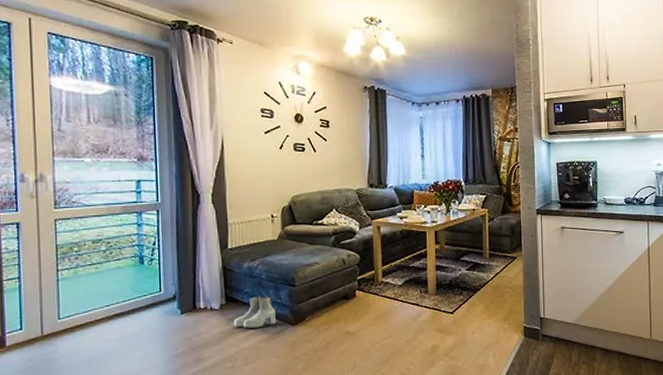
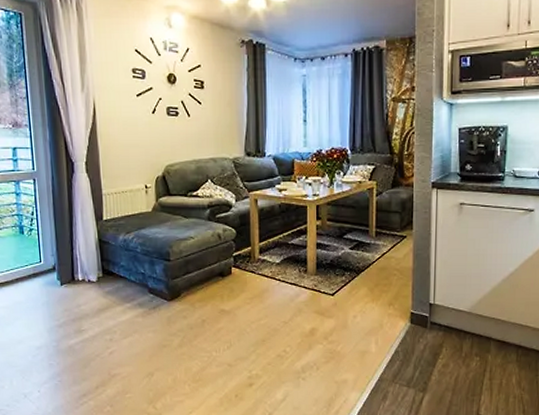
boots: present [233,296,276,329] -> none [110,270,152,302]

